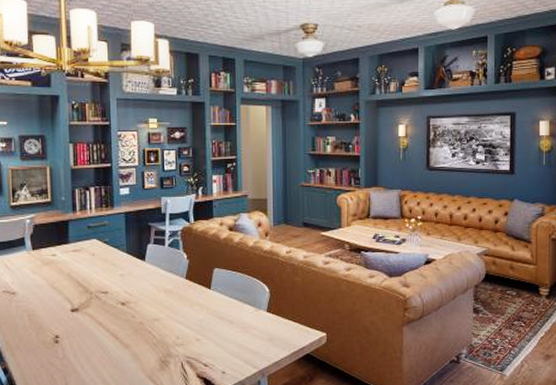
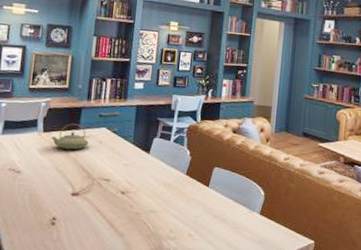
teapot: none [41,238,81,266] -> present [51,123,89,150]

